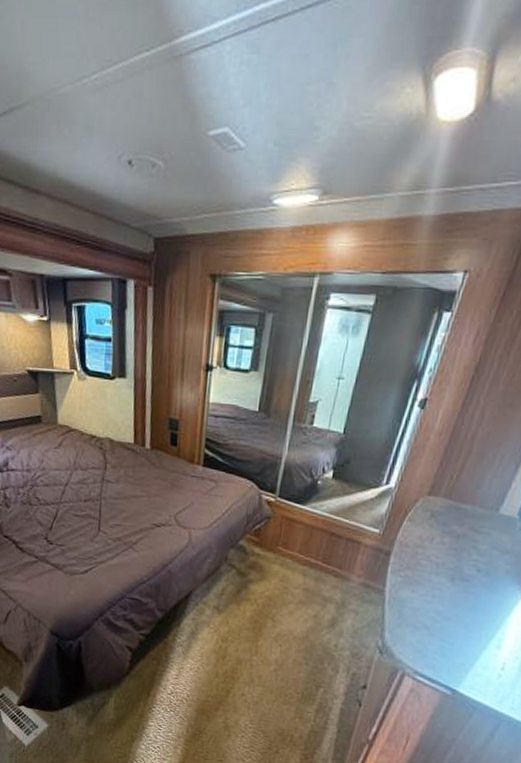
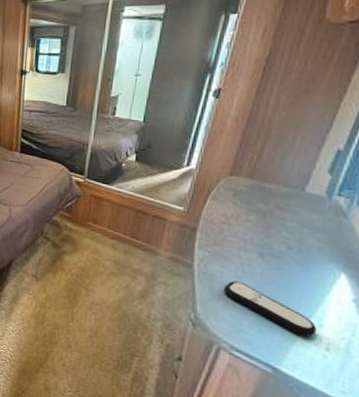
remote control: none [412,605,495,658] -> present [223,280,316,337]

